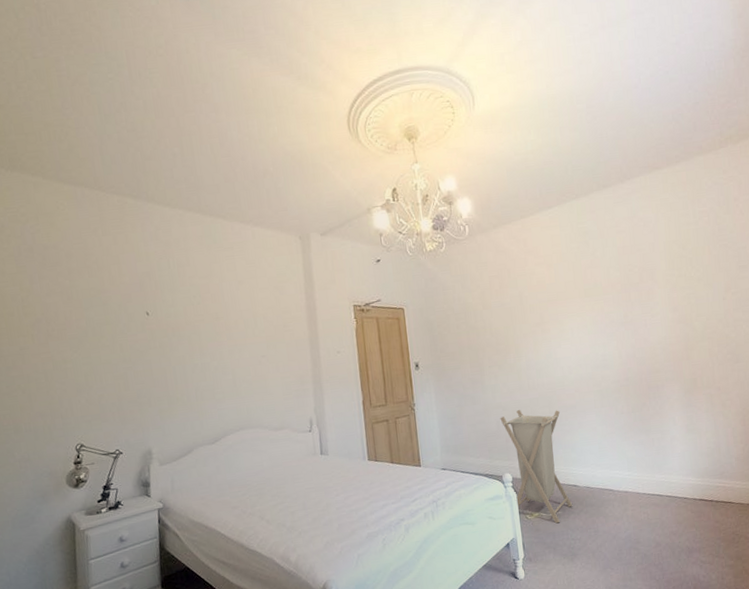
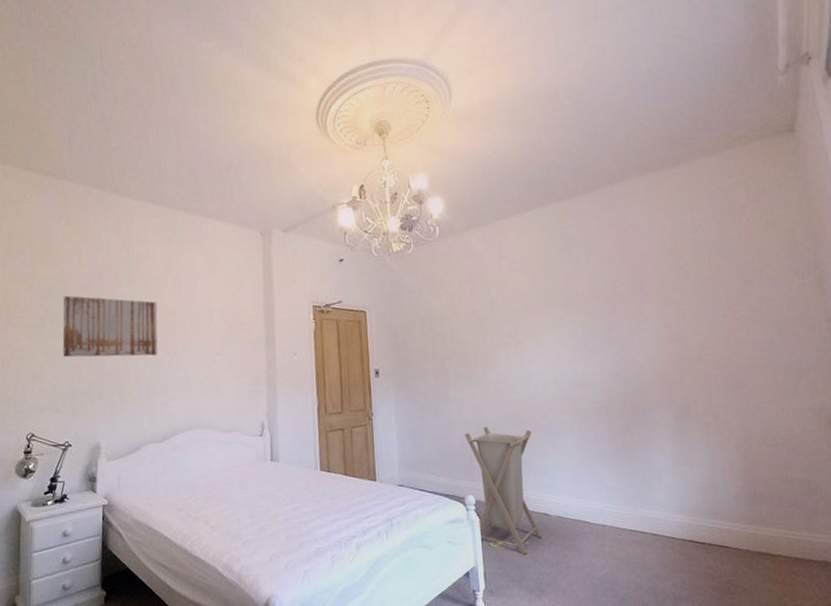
wall art: none [104,305,204,367] -> present [62,295,158,358]

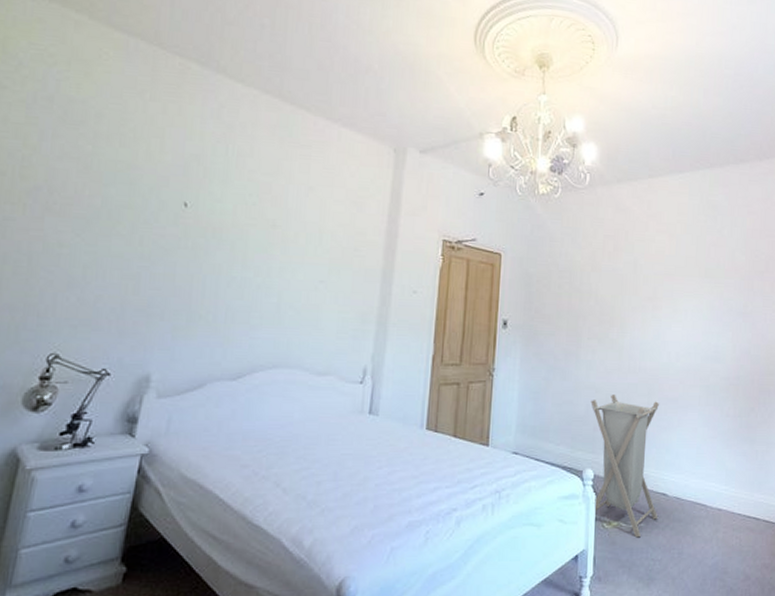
wall art: present [62,295,158,358] -> none [119,185,255,274]

